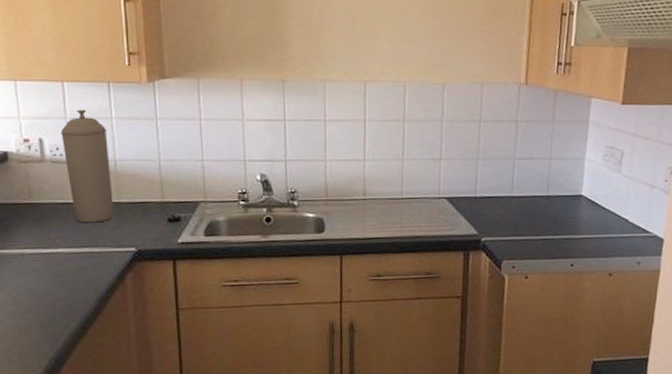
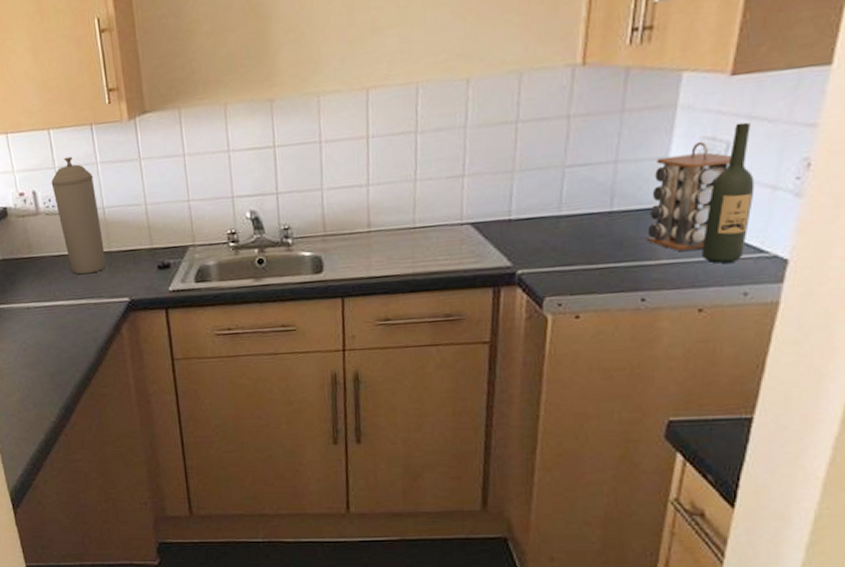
spice rack: none [572,149,625,229] -> present [646,141,732,251]
wine bottle: none [609,138,640,239] -> present [702,122,755,263]

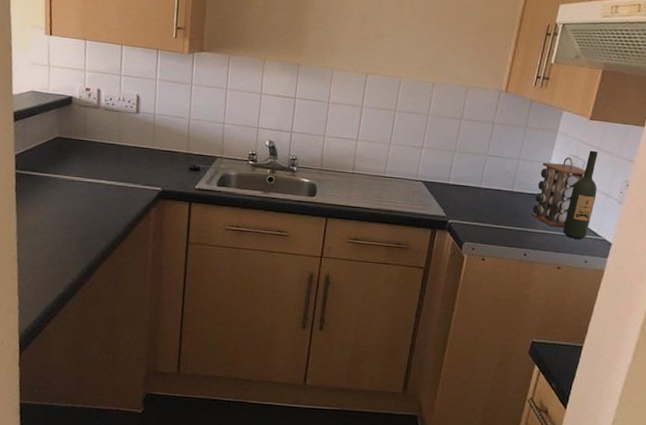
canister: present [51,156,106,275] -> none [115,69,152,163]

